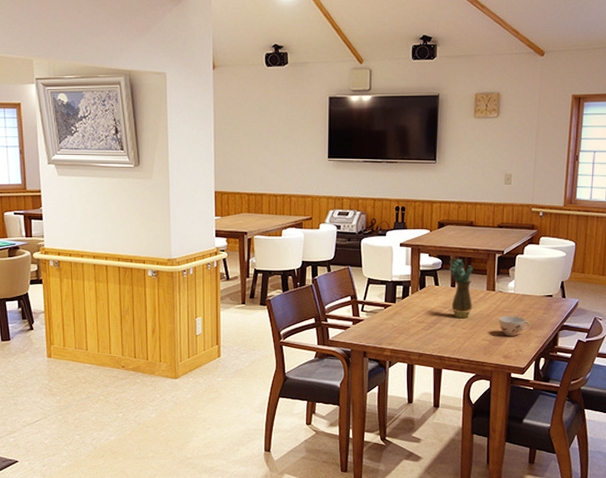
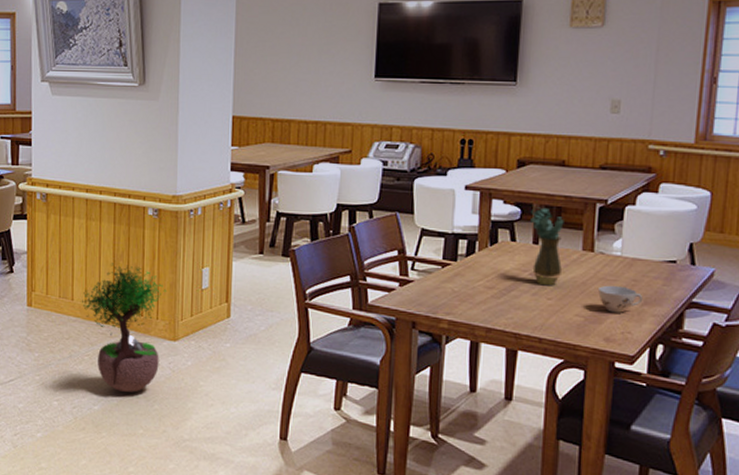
potted tree: none [94,317,167,424] -> present [81,263,167,393]

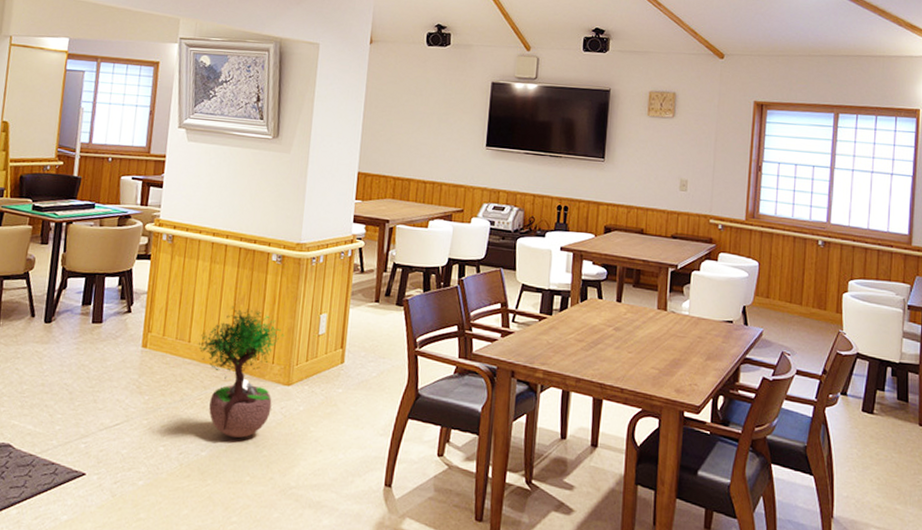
vase: present [531,204,564,286] -> none [615,266,642,341]
teacup: present [598,285,643,313] -> none [670,341,707,367]

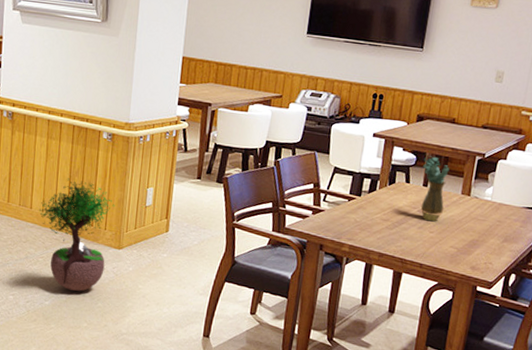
vase: none [615,266,642,341] -> present [420,153,450,222]

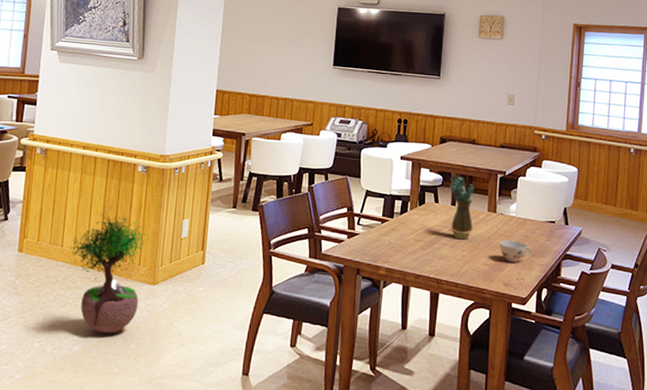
teacup: none [470,224,505,247] -> present [499,240,532,263]

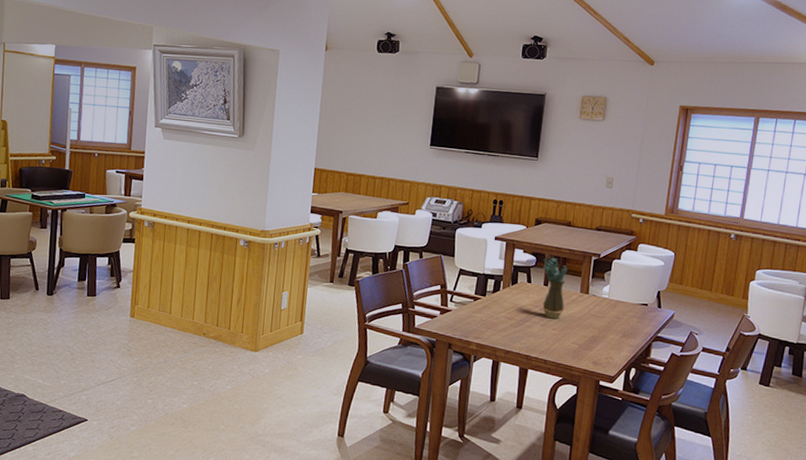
potted tree: present [70,213,150,334] -> none [177,284,252,394]
teacup: present [499,240,532,263] -> none [590,320,623,343]

